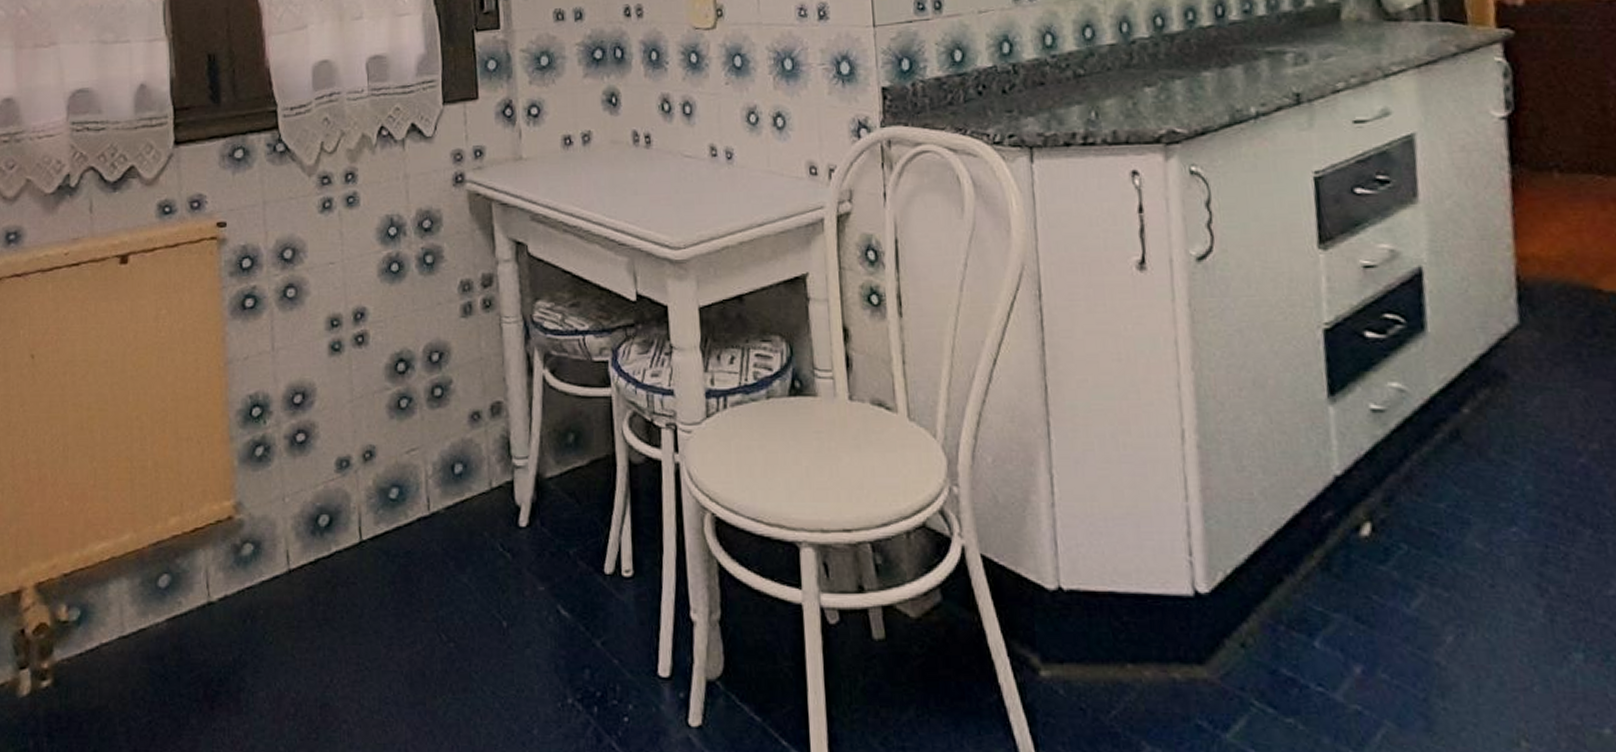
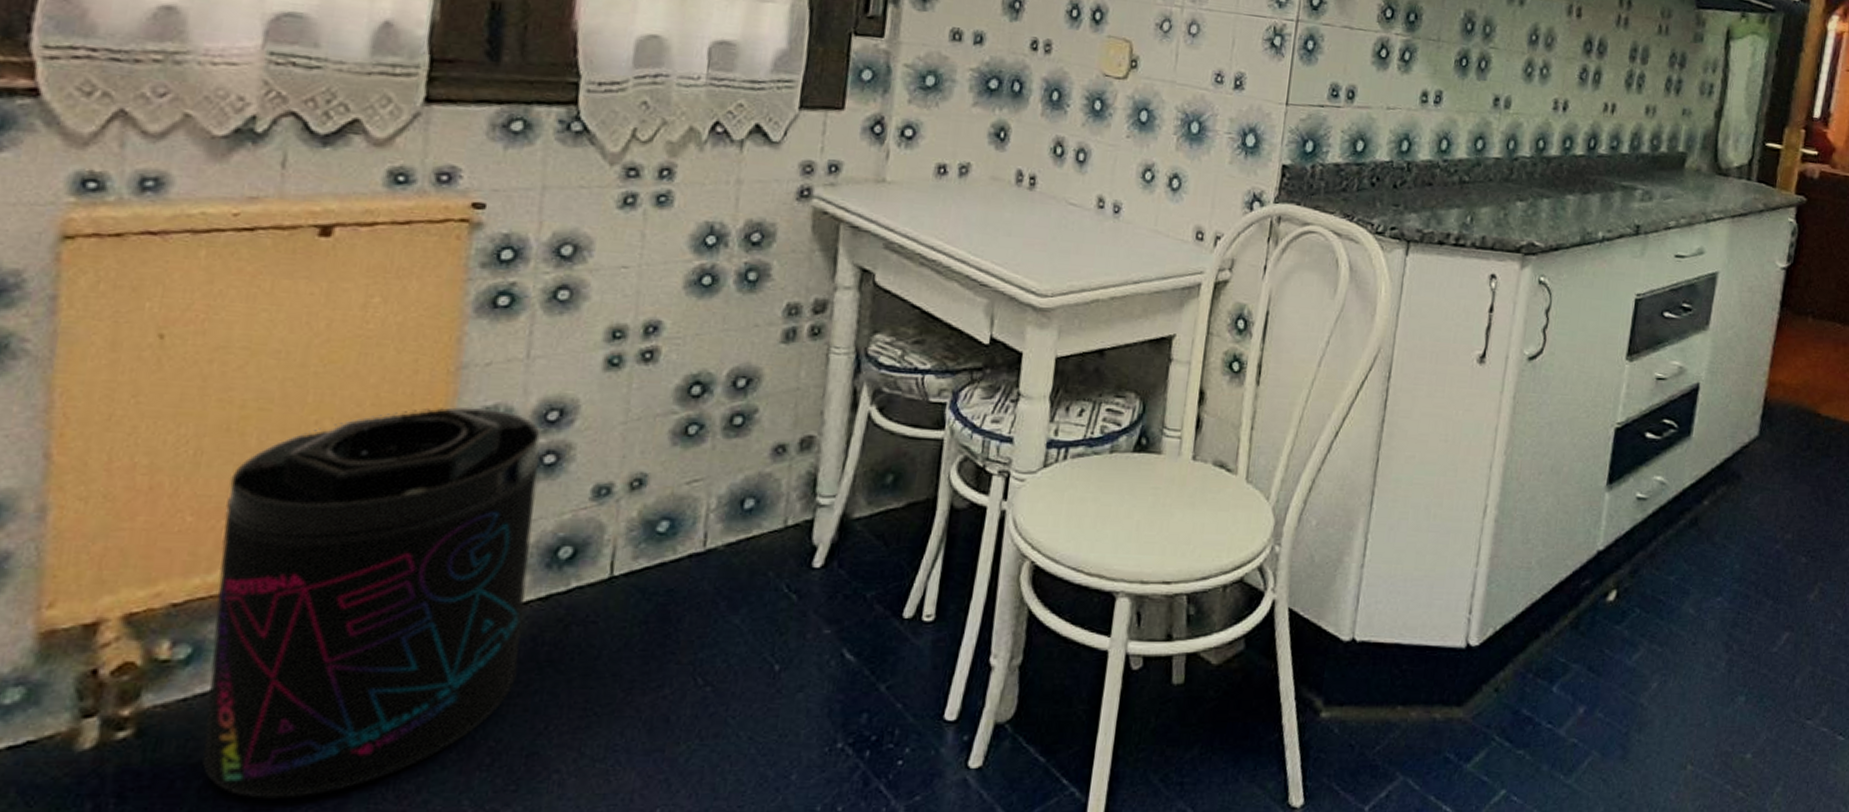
supplement container: none [87,396,303,741] -> present [201,407,541,799]

